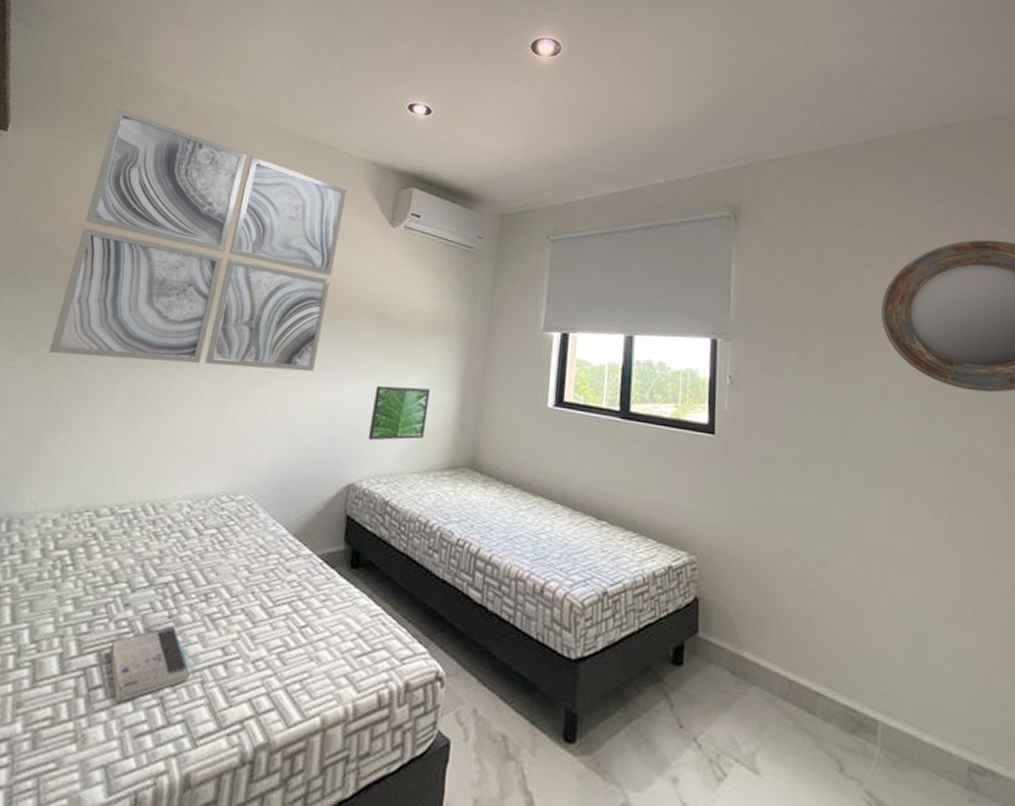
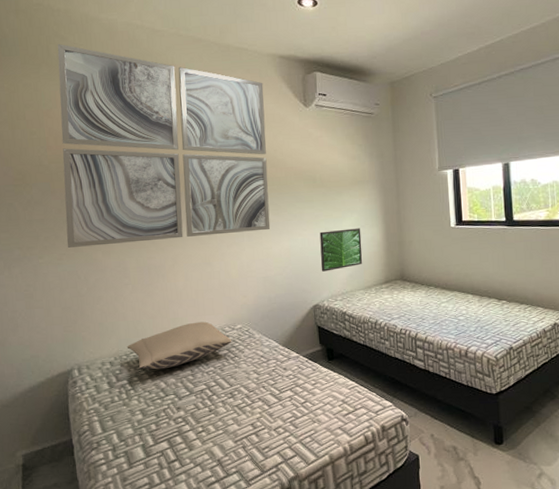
pillow: none [82,481,227,543] -> present [126,321,232,370]
book: present [108,626,192,703] -> none [174,416,235,468]

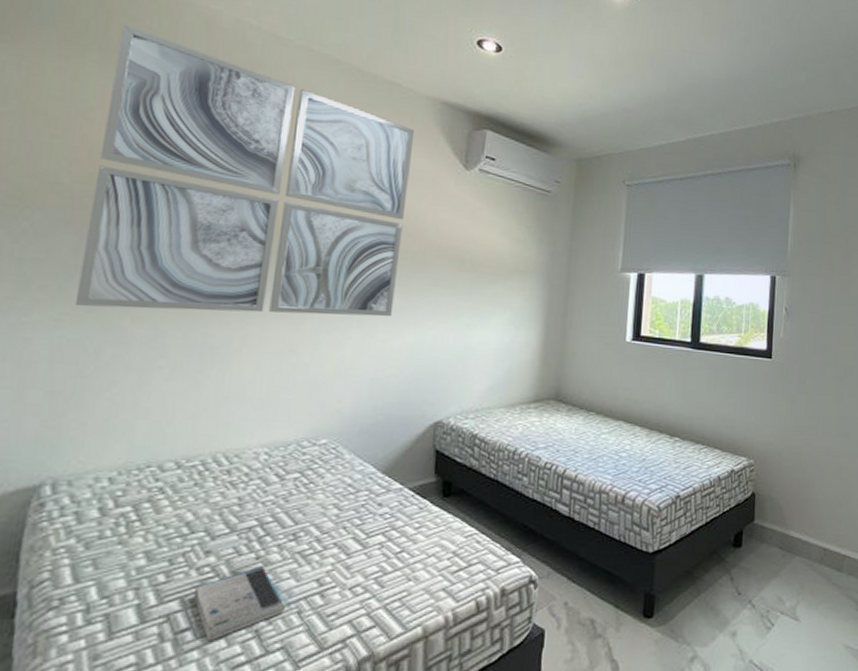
pillow: present [126,321,232,370] -> none [142,430,310,494]
book: none [174,416,235,468] -> present [192,566,287,641]
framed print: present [319,228,362,272] -> none [452,327,514,380]

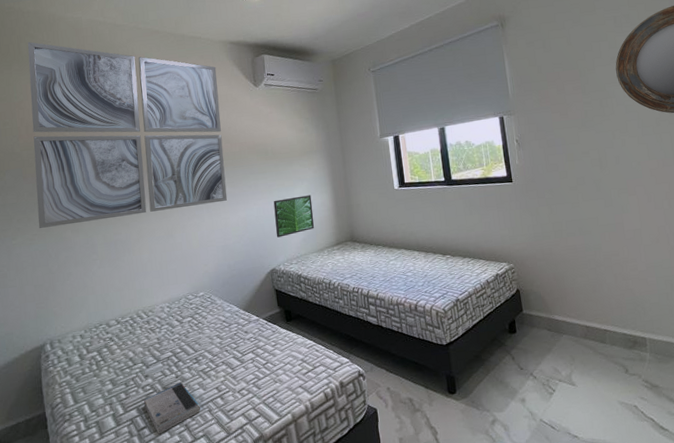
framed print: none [452,327,514,380] -> present [273,195,314,238]

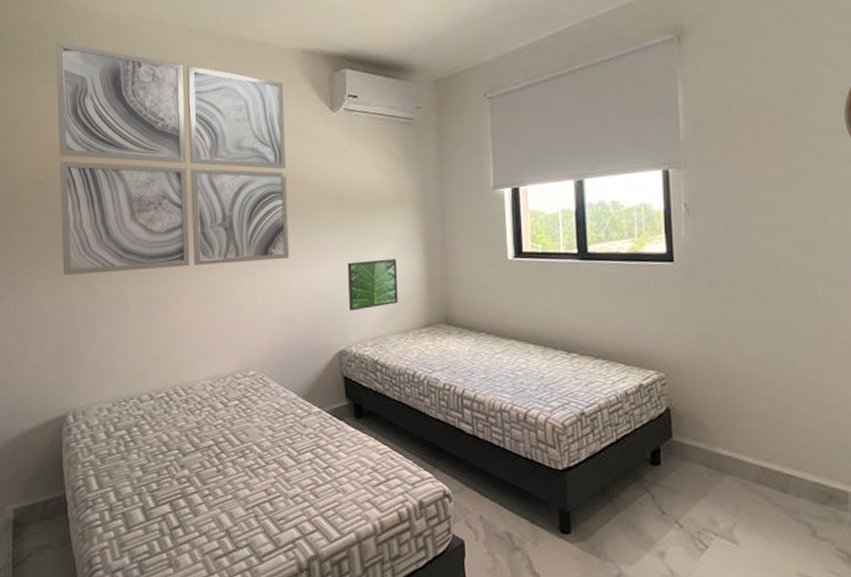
book: present [143,382,201,434] -> none [177,478,246,537]

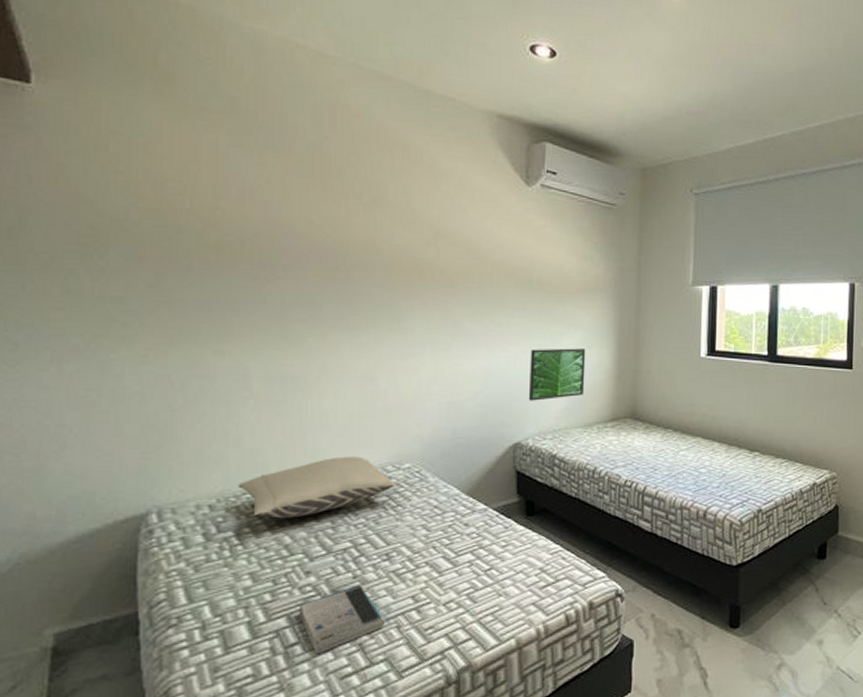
wall art: present [54,41,290,275] -> none [157,52,472,342]
pillow: none [126,365,244,420] -> present [237,456,396,519]
book: none [177,478,246,537] -> present [298,585,386,654]

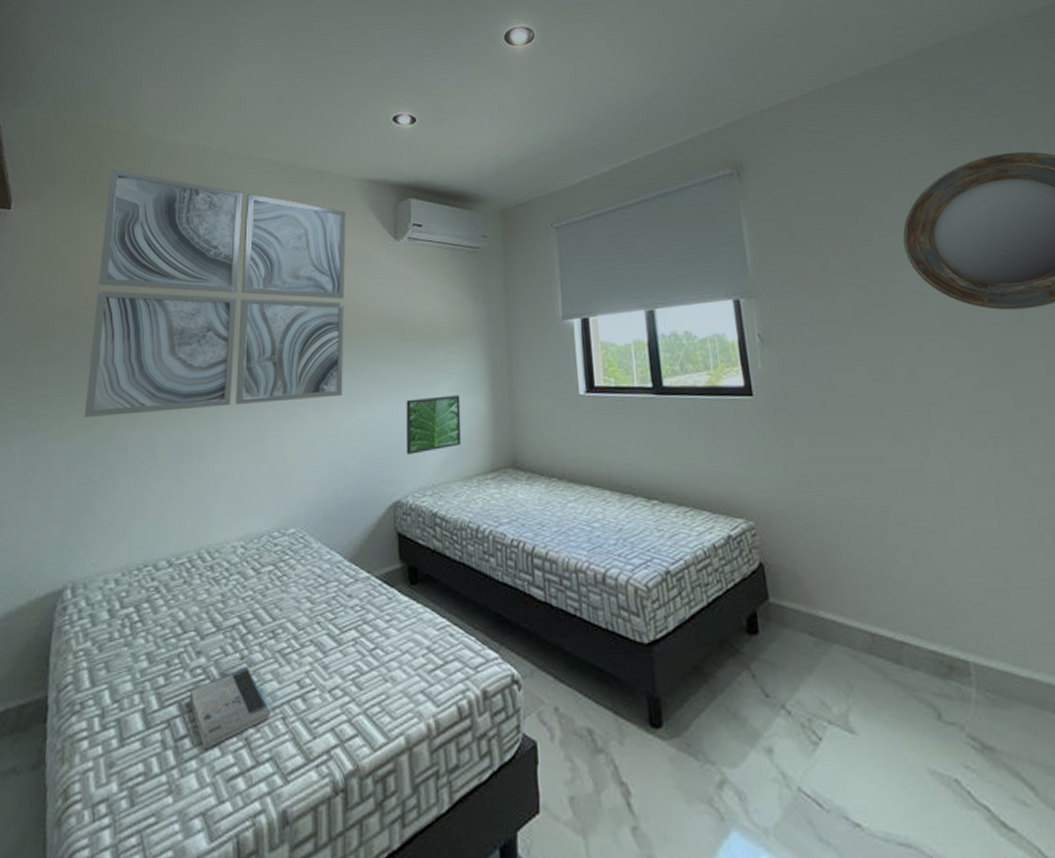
wall art: none [157,52,472,342] -> present [84,169,346,417]
pillow: present [237,456,396,519] -> none [140,522,281,593]

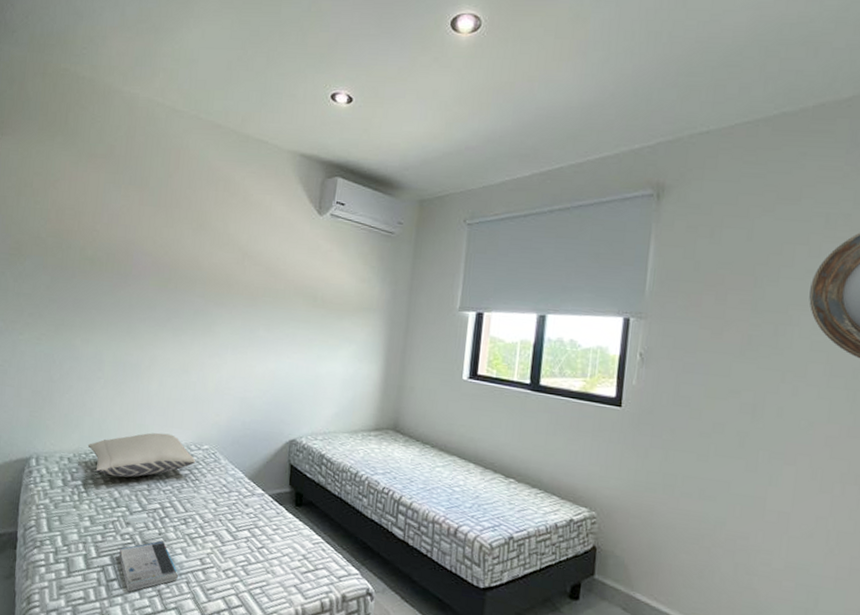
wall art: present [84,169,346,417] -> none [48,113,278,346]
pillow: none [140,522,281,593] -> present [87,432,196,478]
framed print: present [405,395,461,455] -> none [305,358,358,405]

